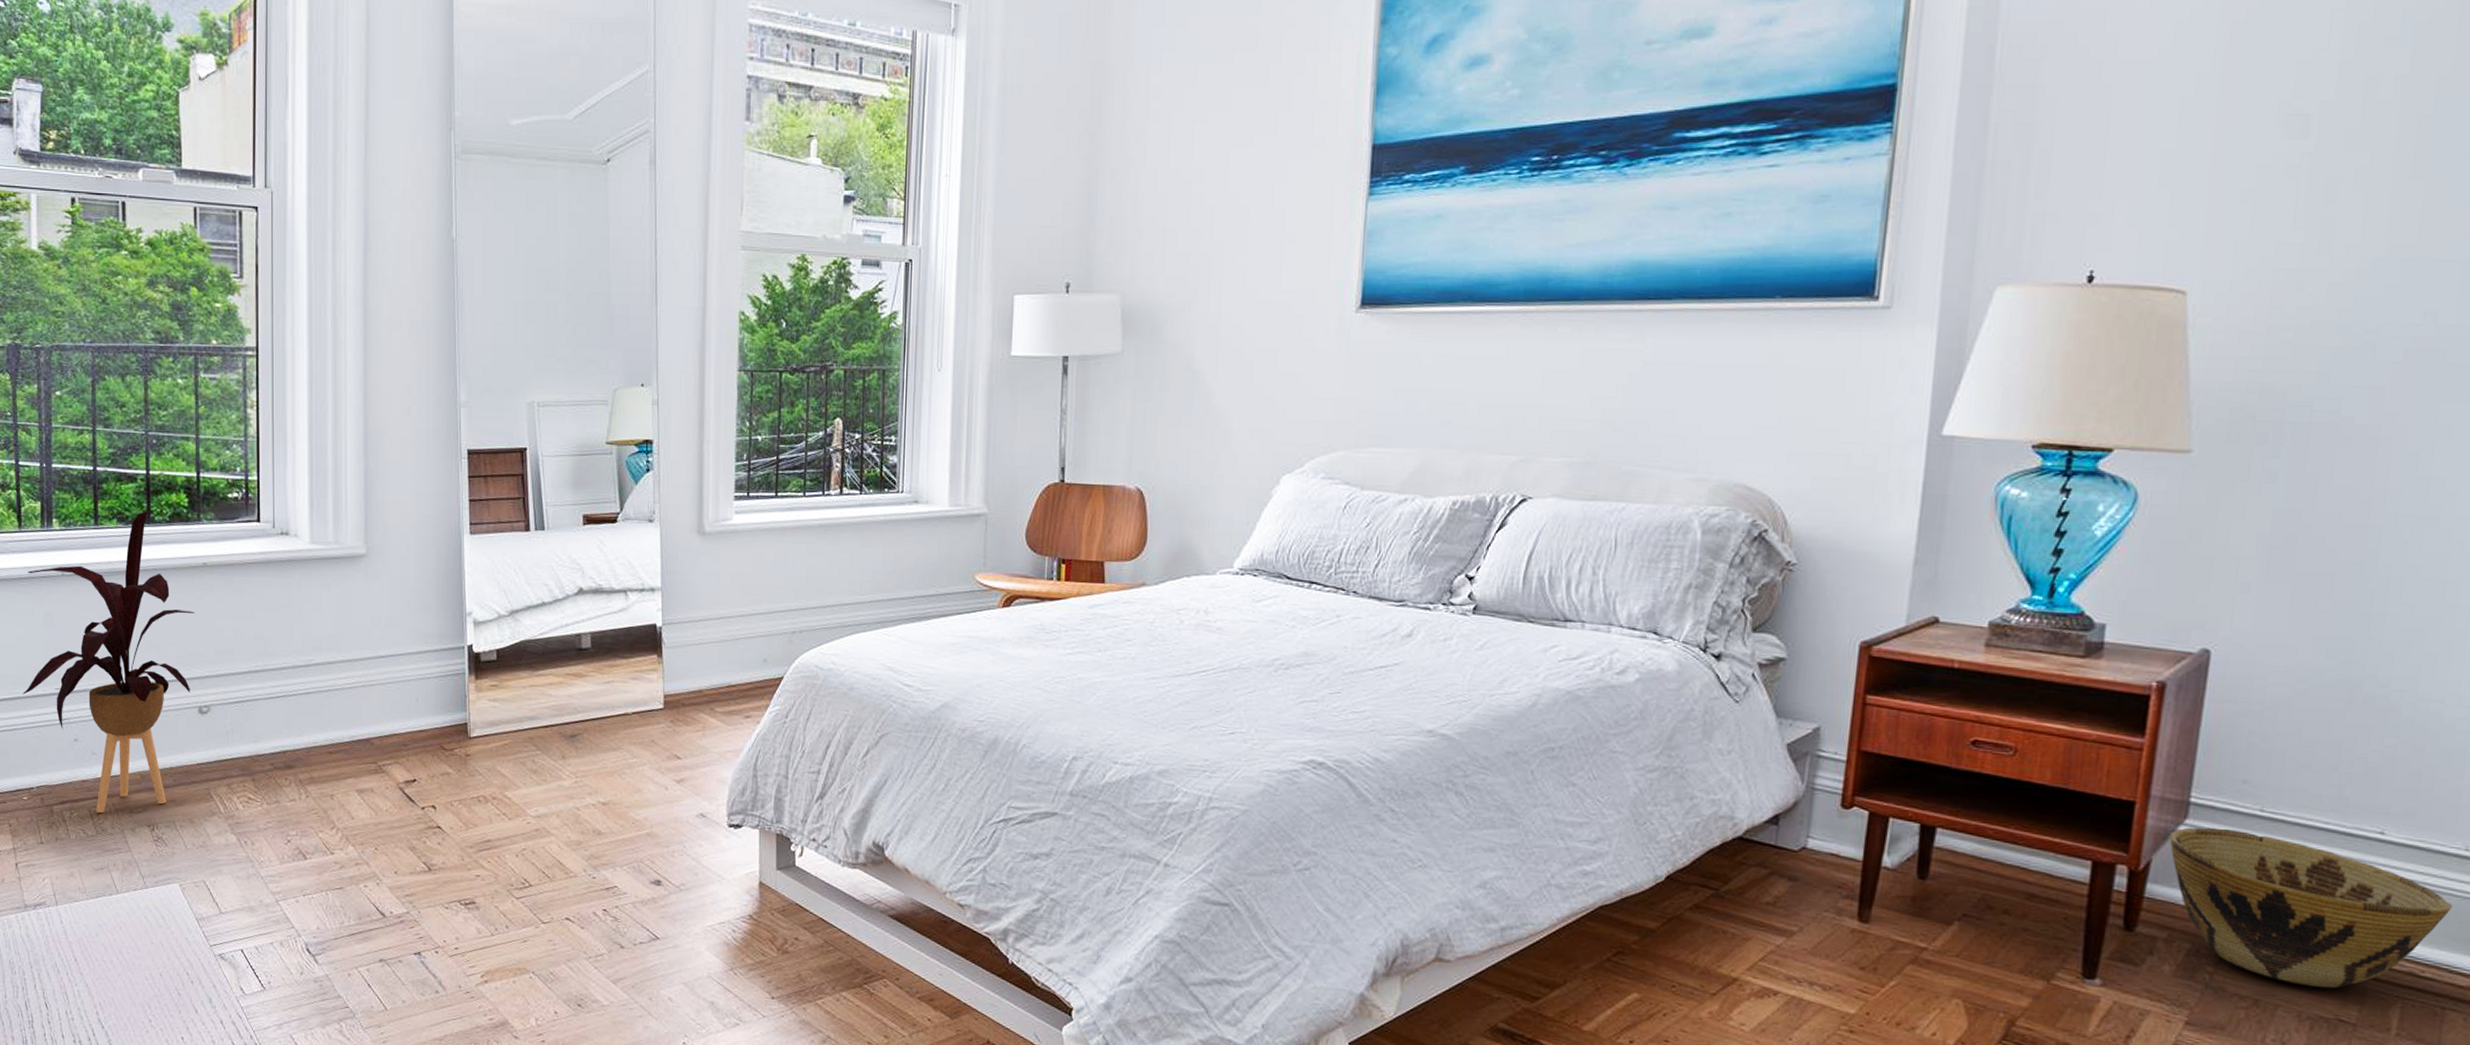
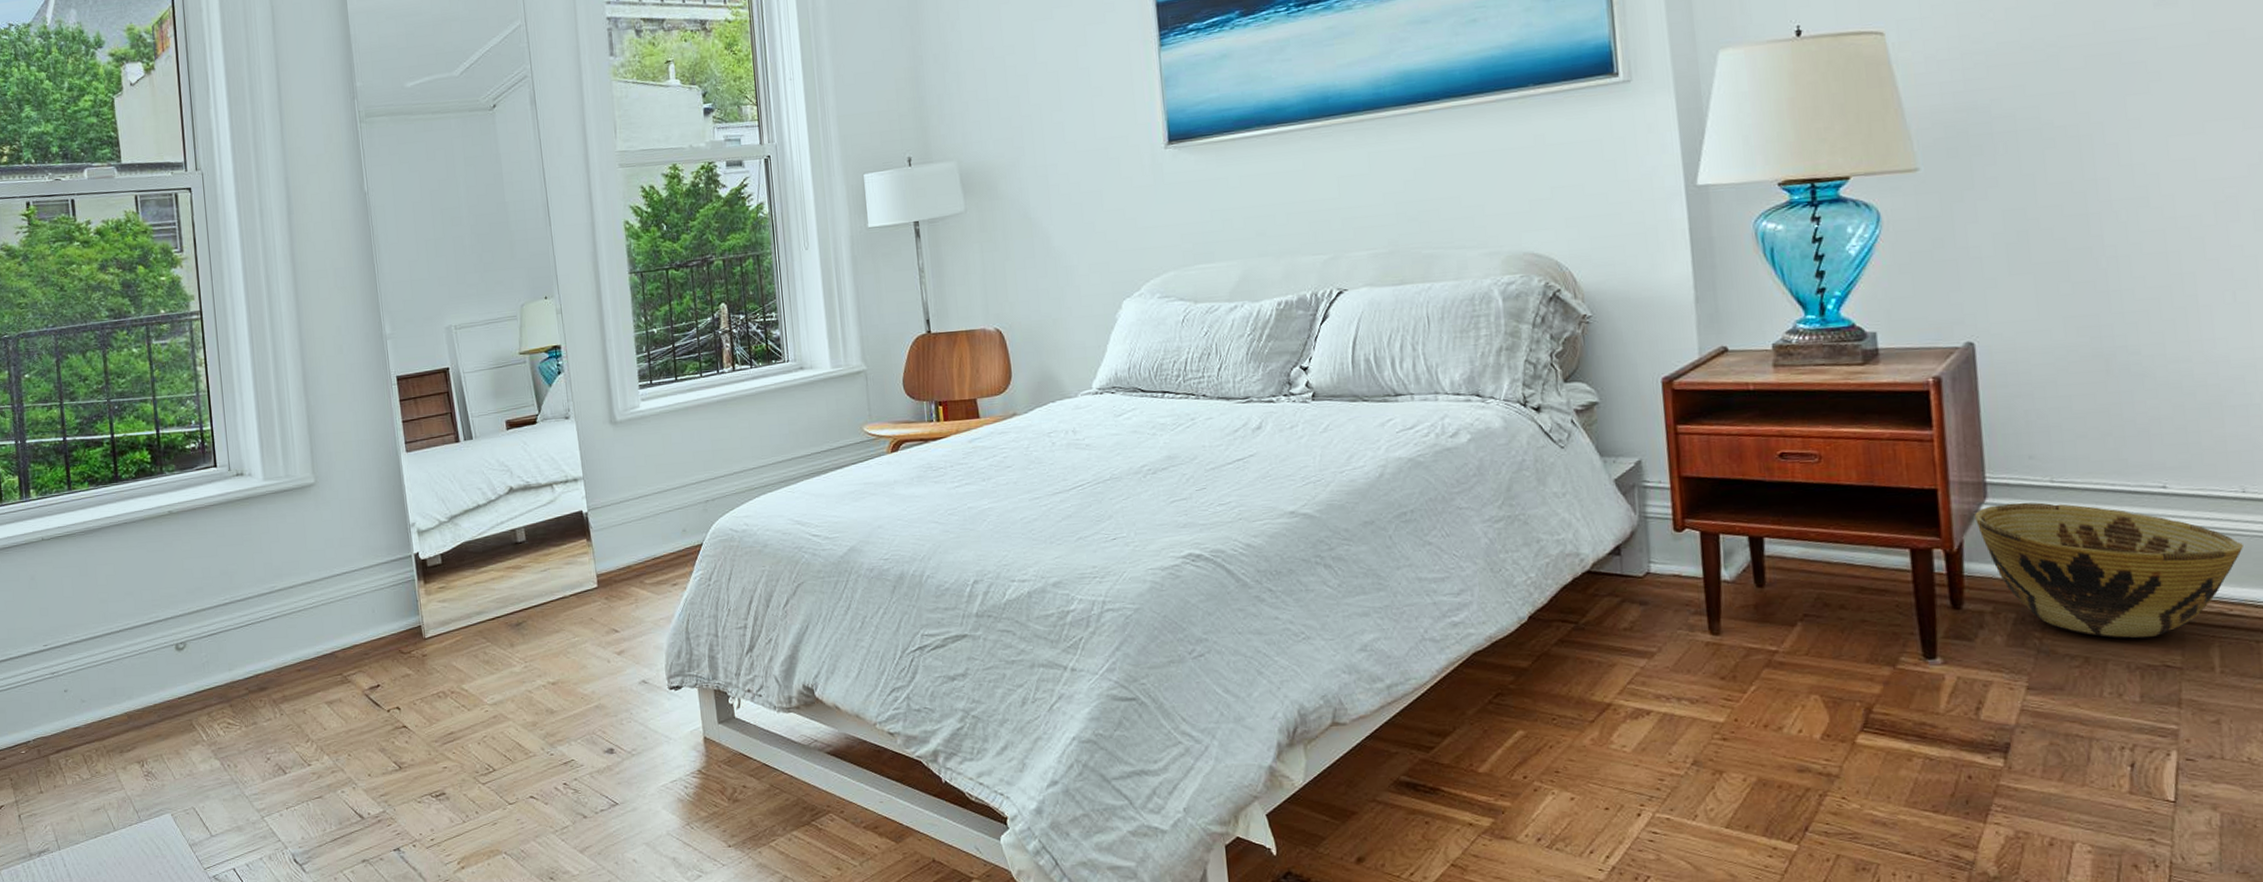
house plant: present [22,510,195,813] -> none [11,470,167,756]

